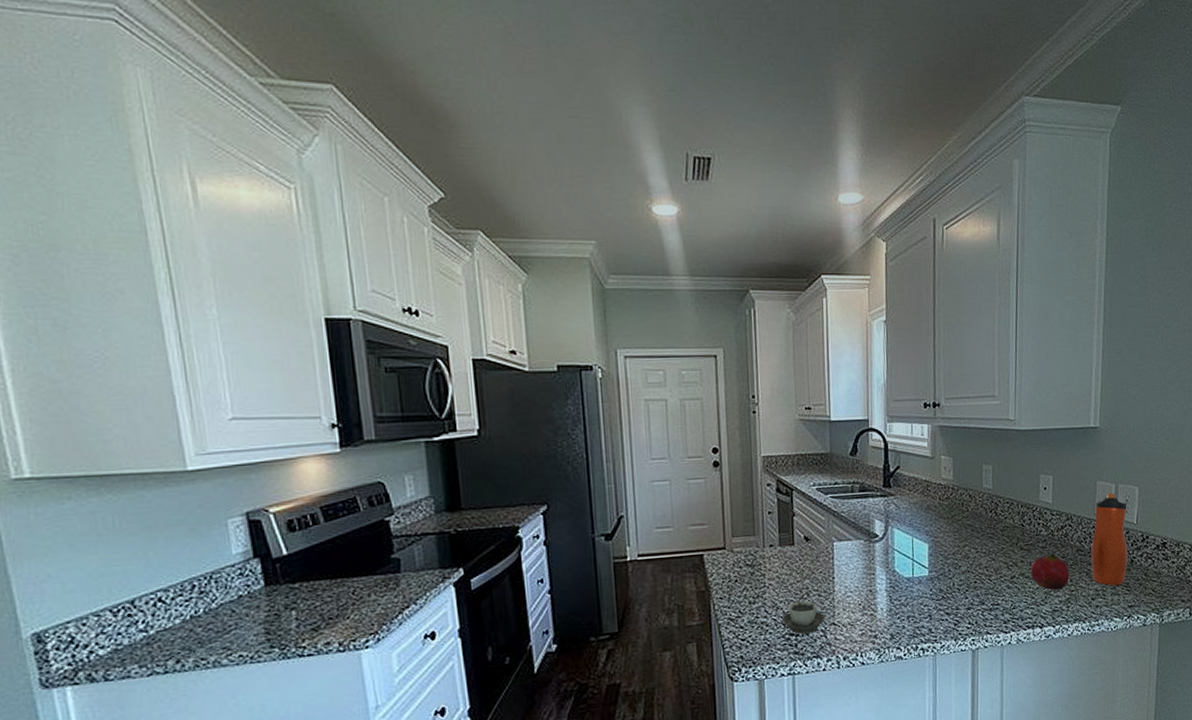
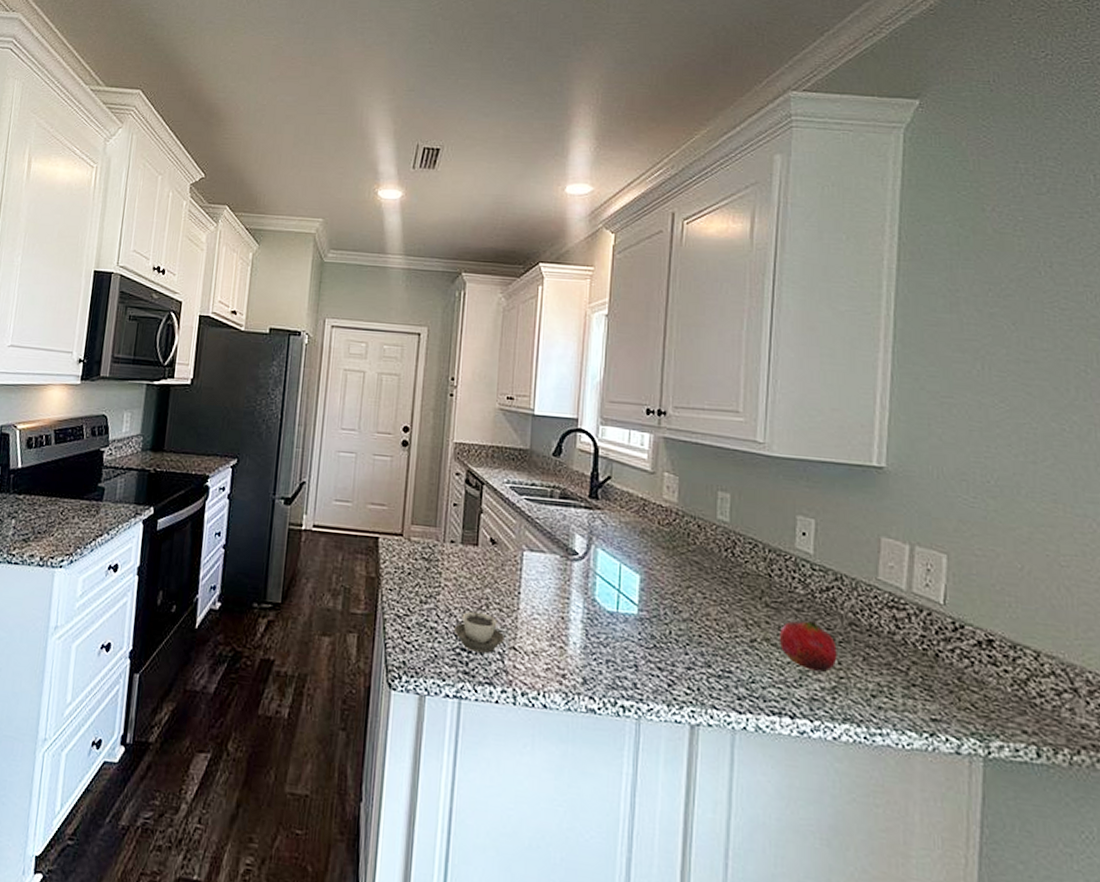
water bottle: present [1091,492,1128,586] -> none [871,554,930,686]

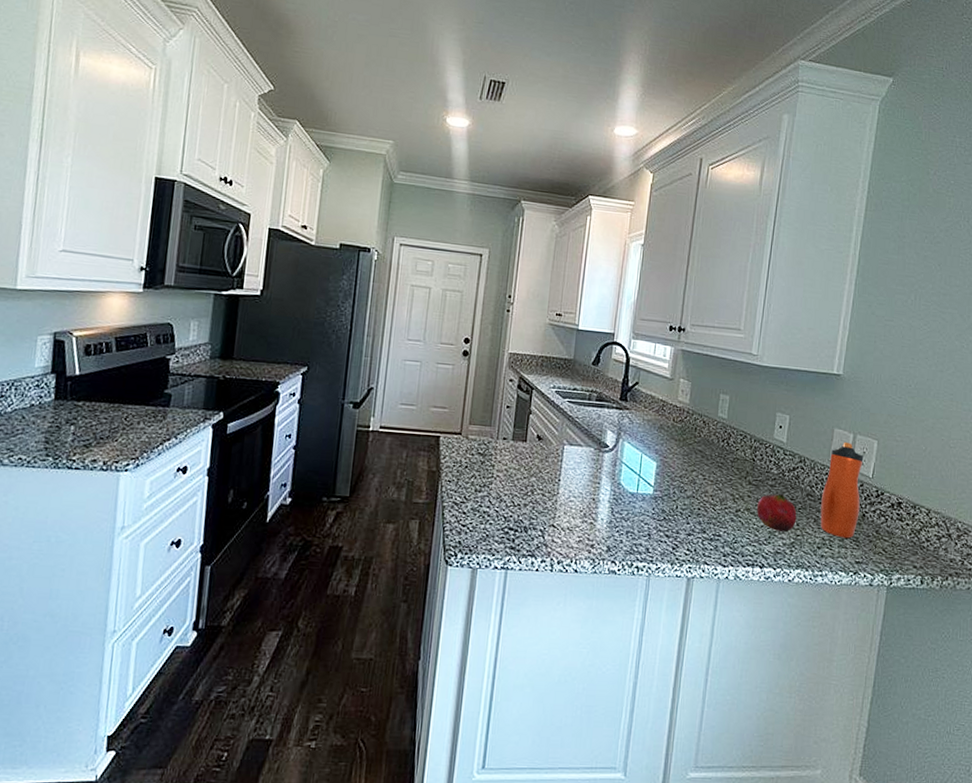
cup: present [453,611,506,653] -> none [503,497,547,531]
water bottle: none [871,554,930,686] -> present [820,441,864,539]

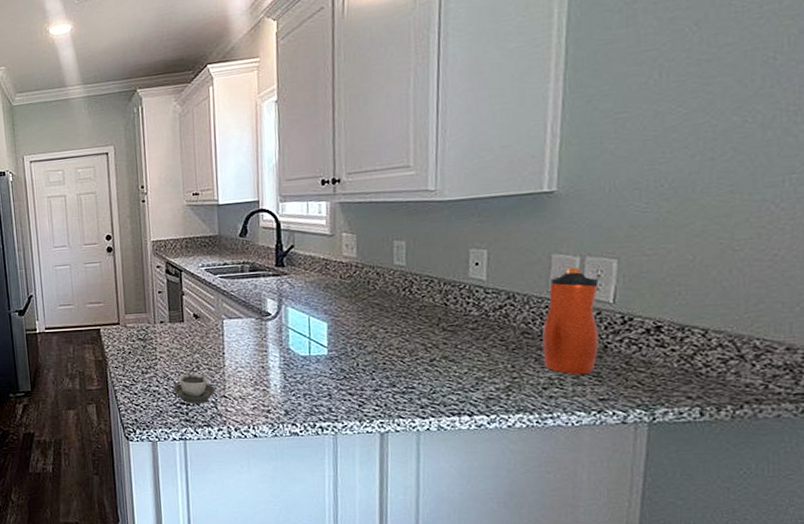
cup: none [503,497,547,531] -> present [172,373,217,404]
fruit: present [756,494,797,532] -> none [456,336,511,376]

